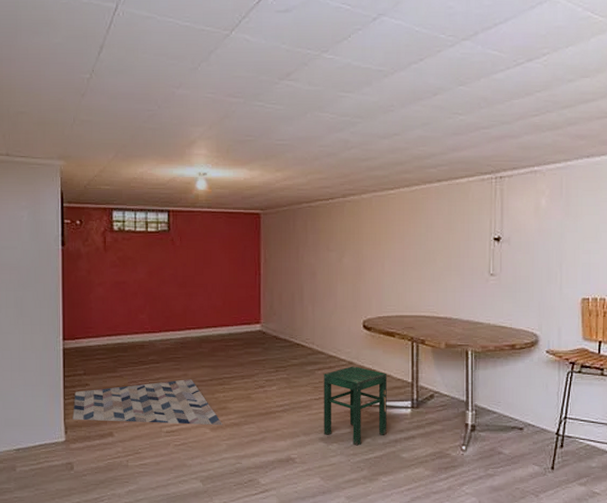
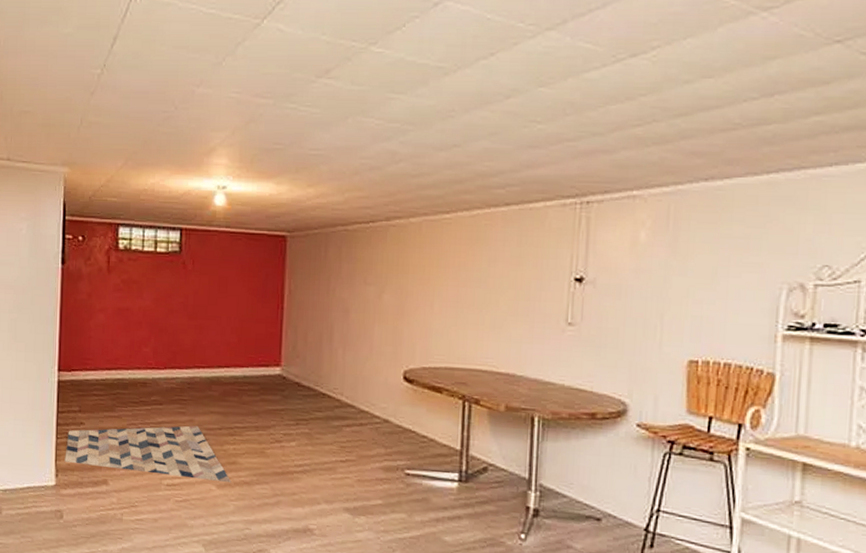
stool: present [324,366,387,446] -> none [349,425,430,522]

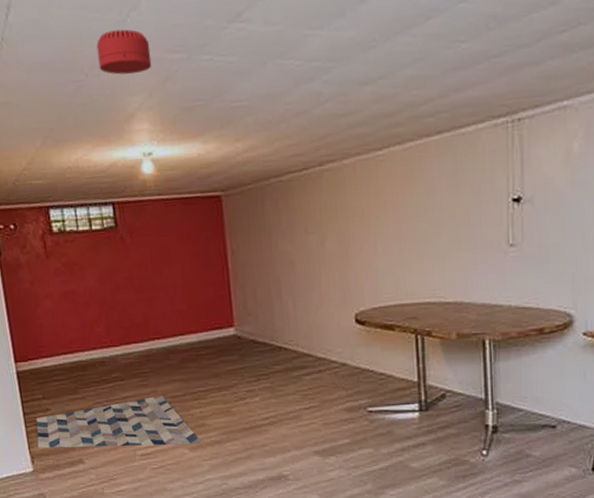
smoke detector: none [189,71,240,111] -> present [96,29,152,75]

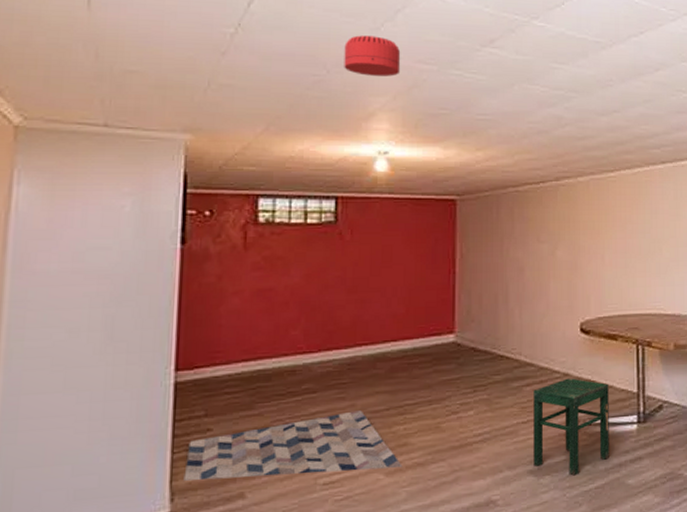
stool: none [313,368,392,458] -> present [533,378,609,476]

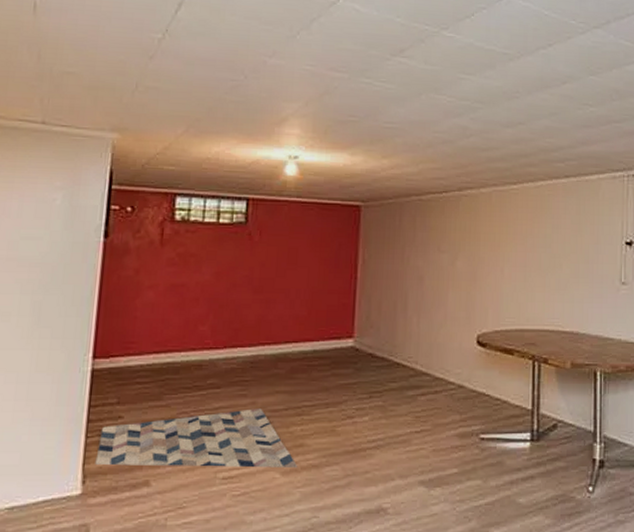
smoke detector: present [344,35,401,76] -> none [260,42,315,83]
stool: present [533,378,609,476] -> none [425,390,503,490]

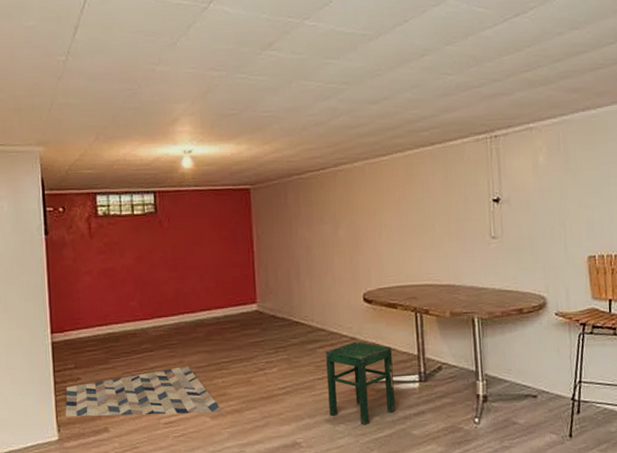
stool: none [425,390,503,490] -> present [326,341,395,425]

